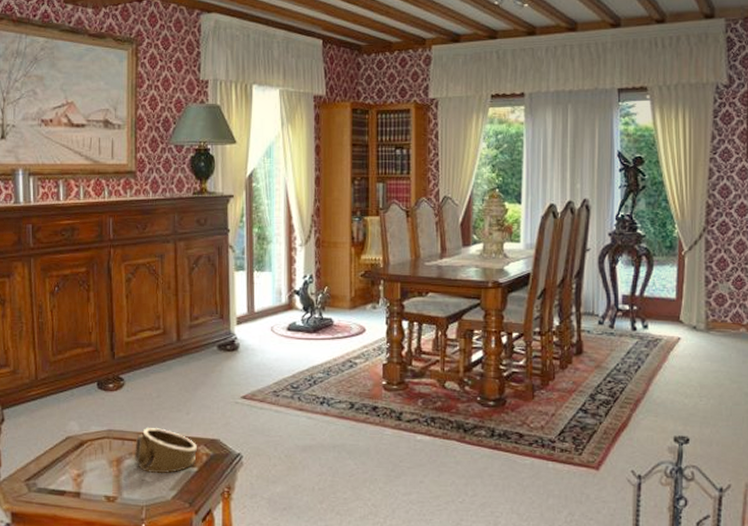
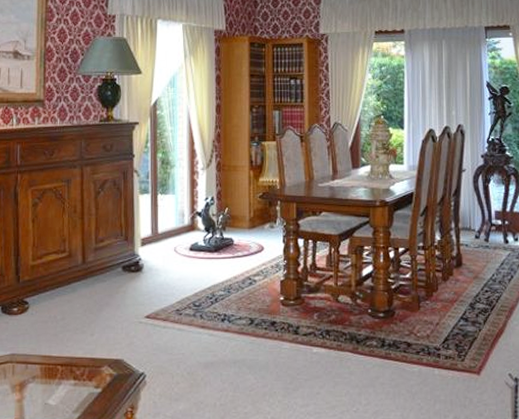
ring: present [135,428,198,473] -> none [38,350,102,396]

